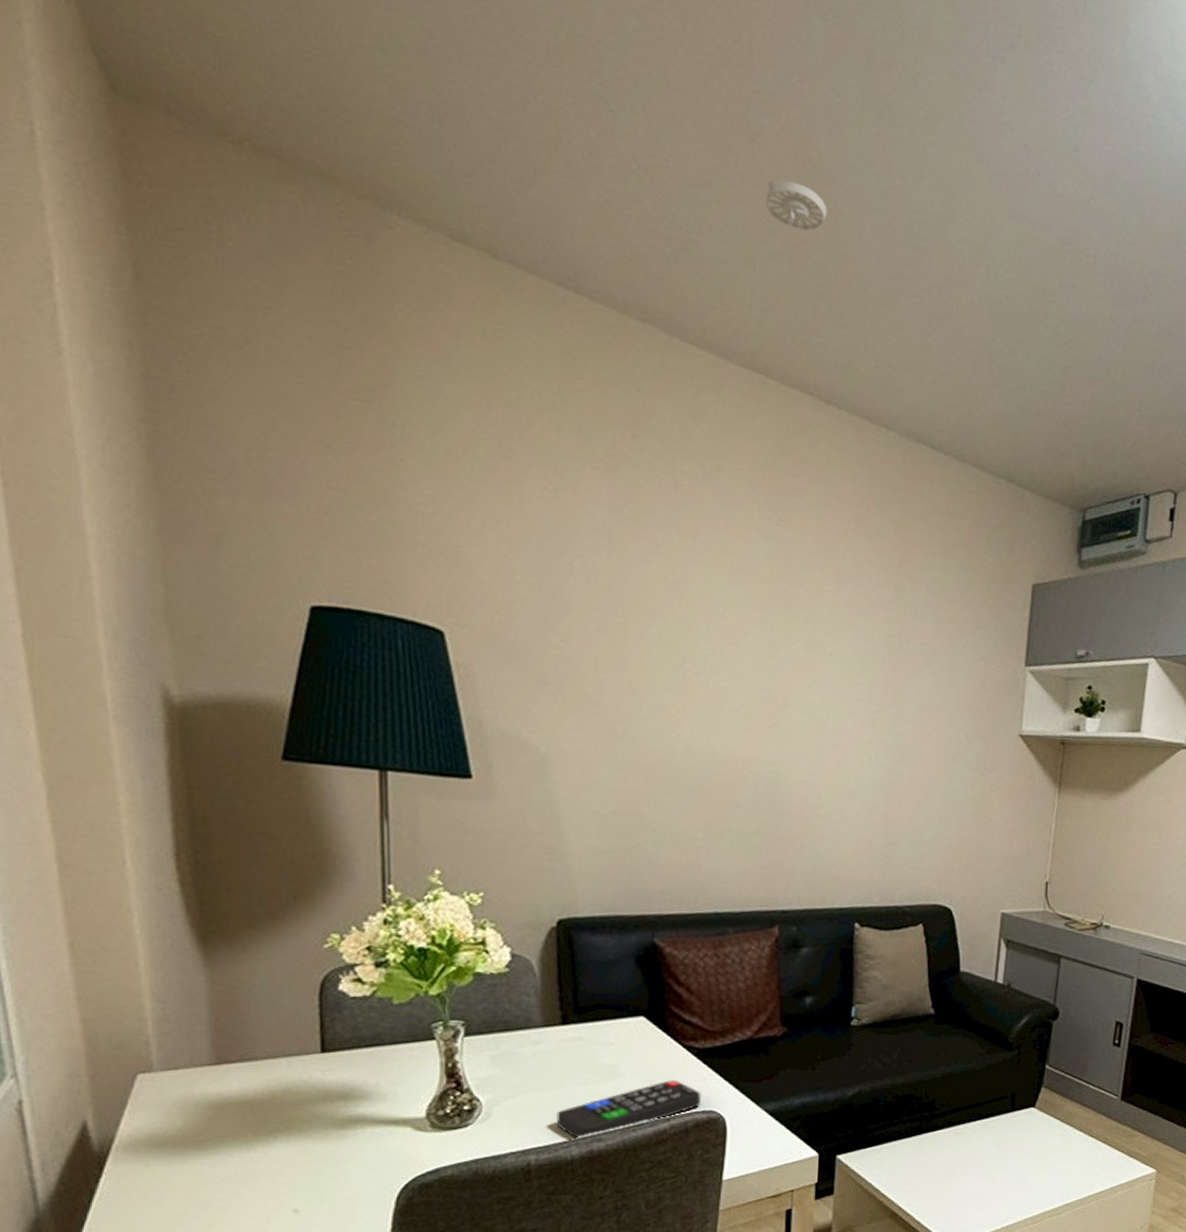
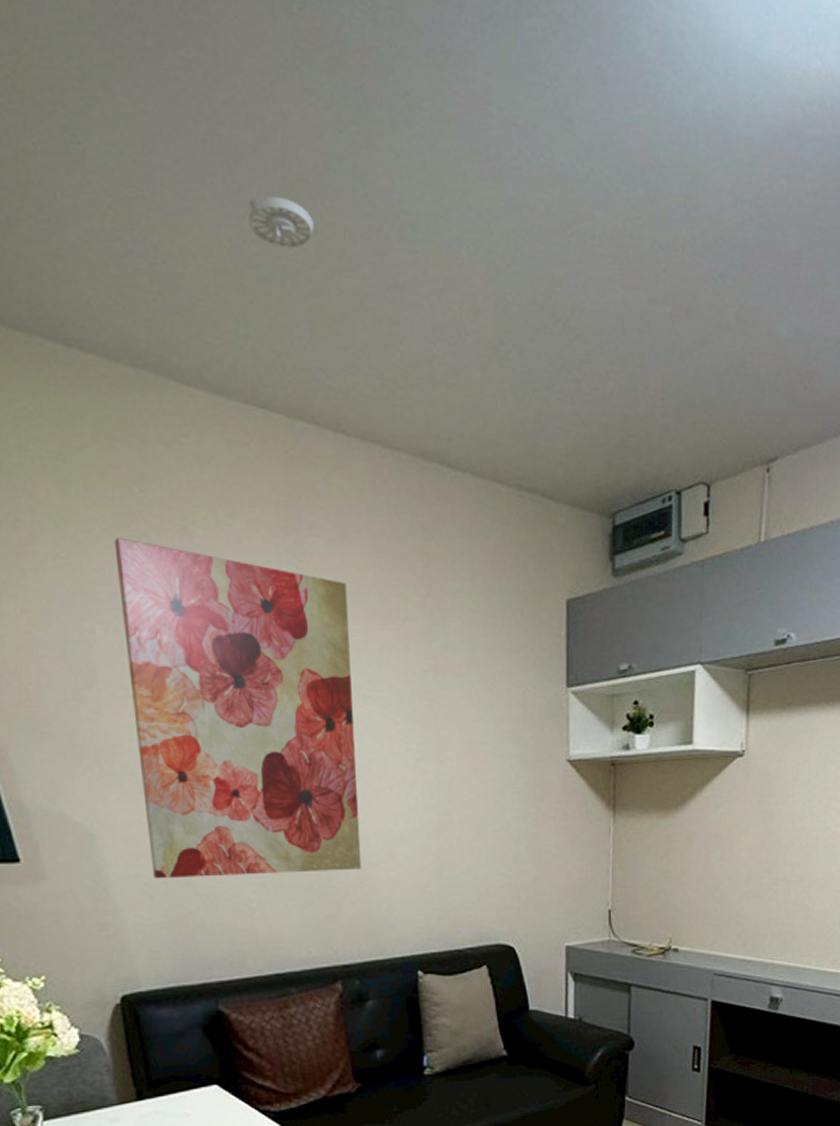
wall art: none [601,477,823,819] -> present [114,537,362,879]

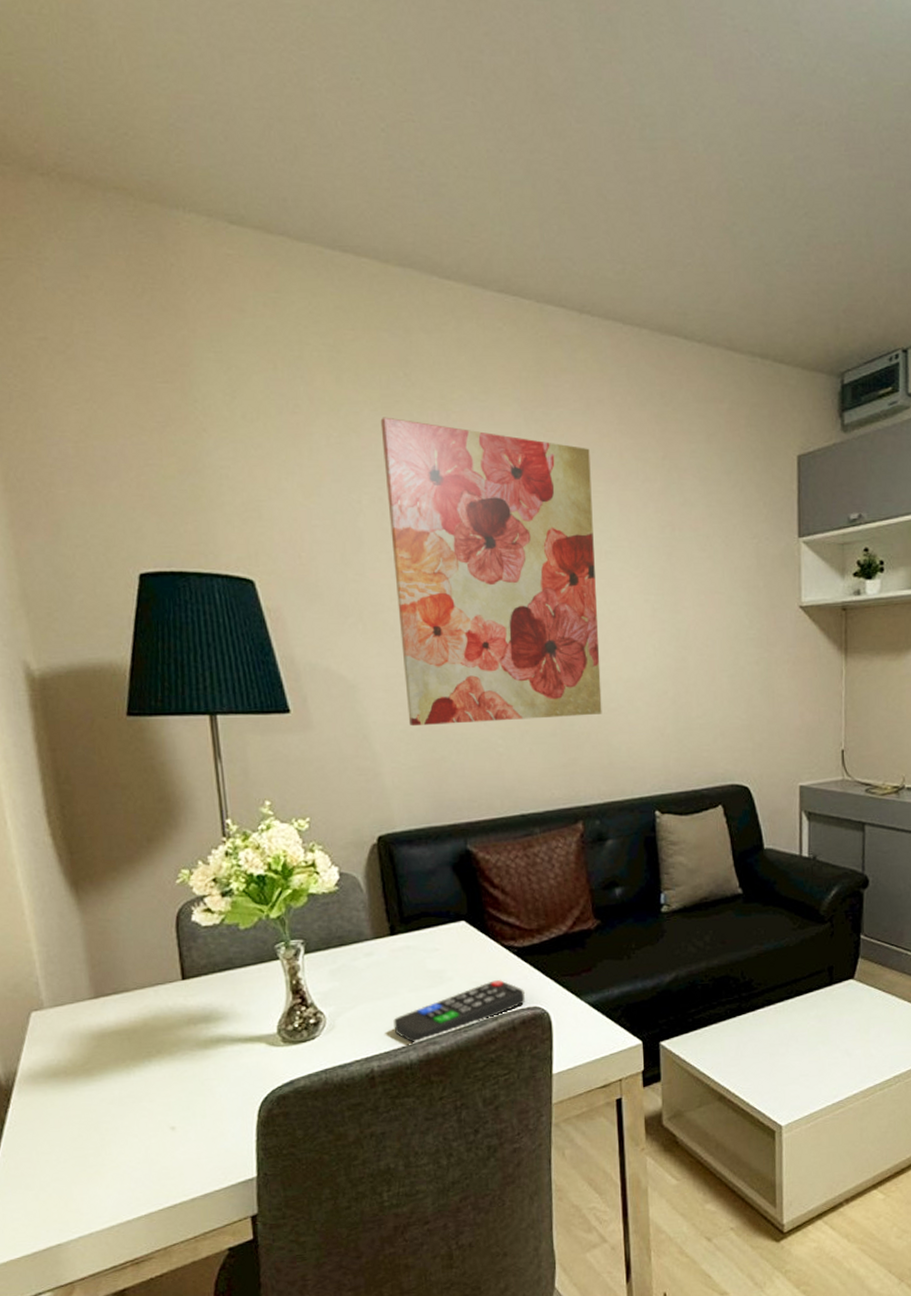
smoke detector: present [248,196,314,249] -> none [504,110,563,155]

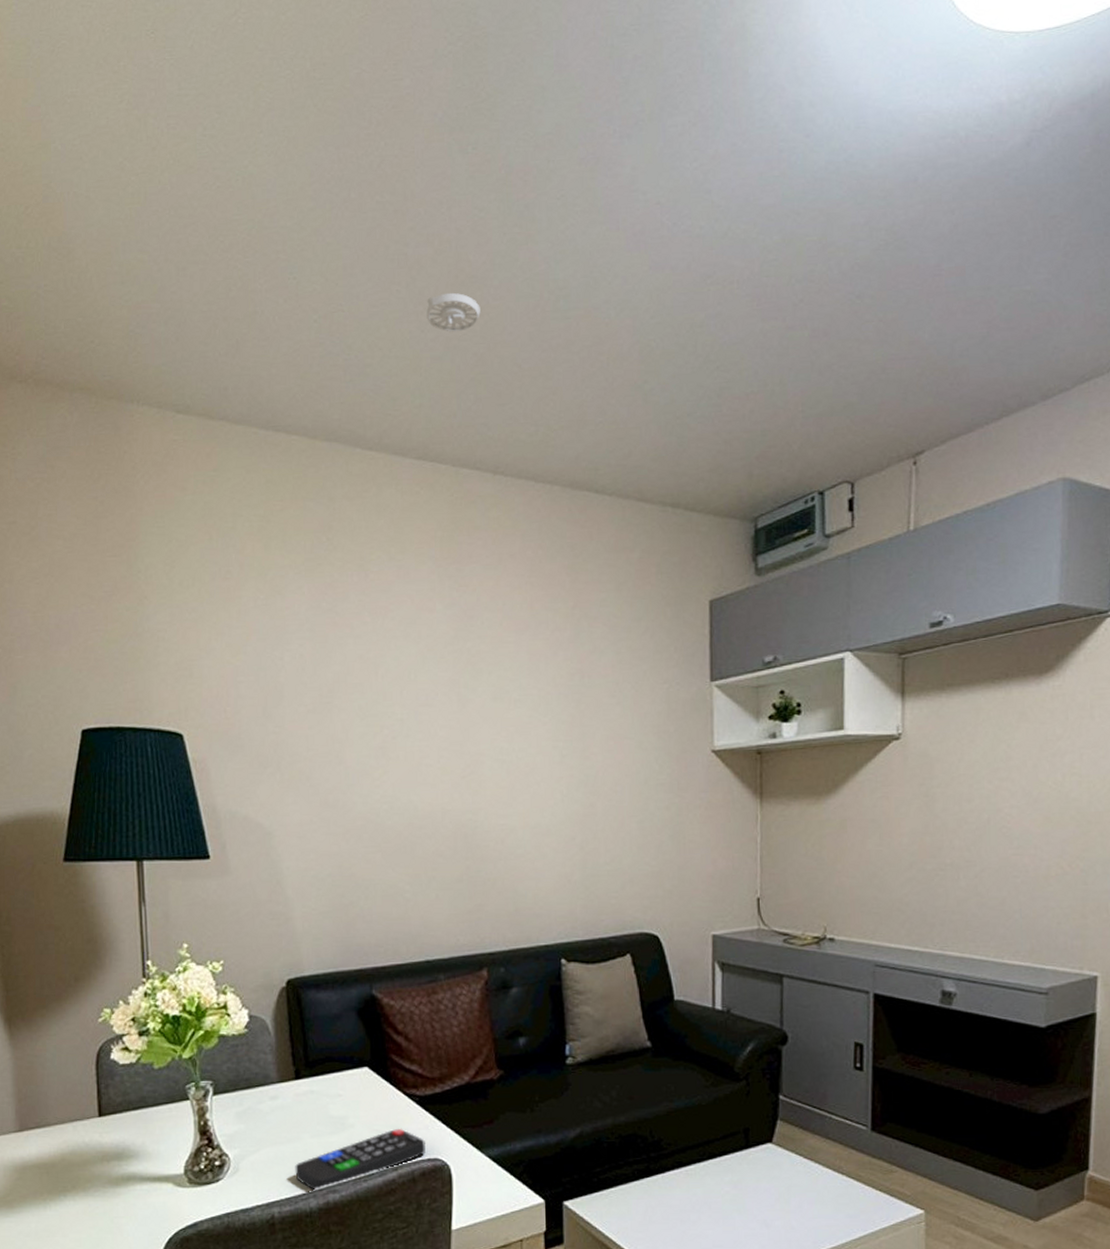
wall art: present [380,417,602,727] -> none [303,579,509,872]
smoke detector: none [504,110,563,155] -> present [426,292,481,332]

